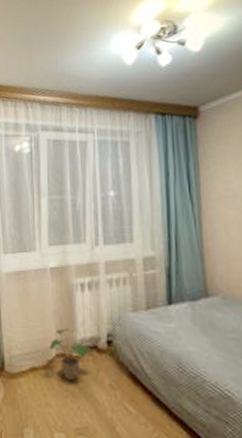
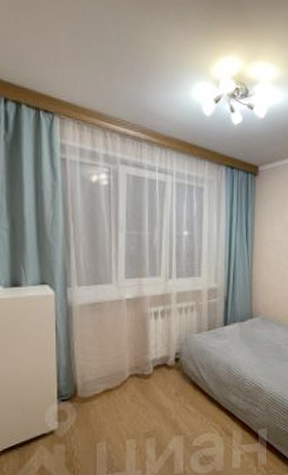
potted plant: present [49,328,94,380] -> none [123,351,163,395]

